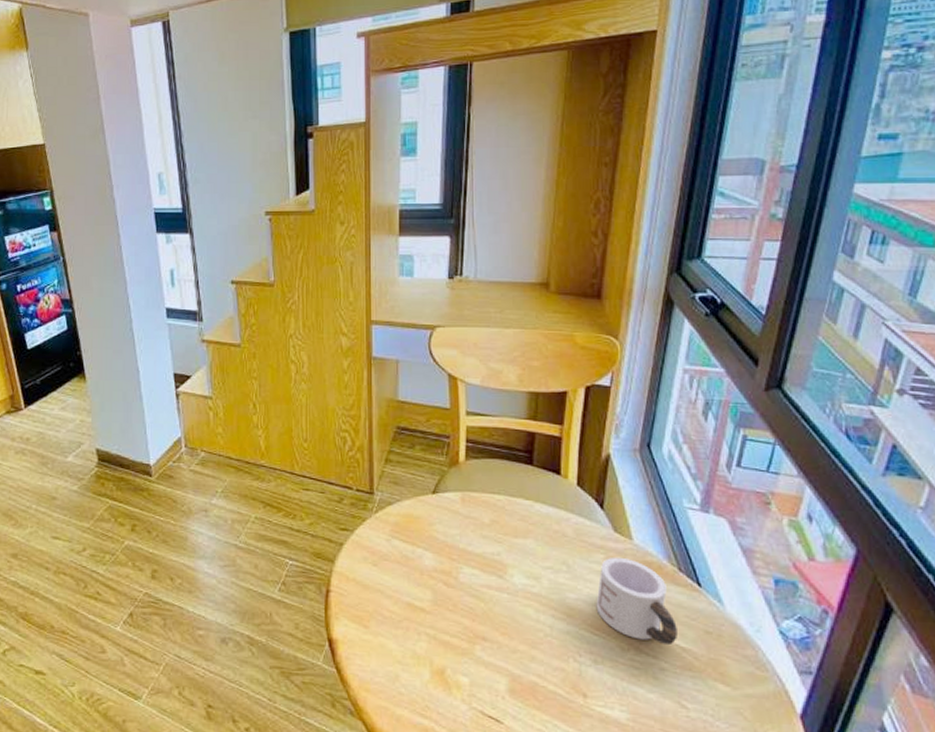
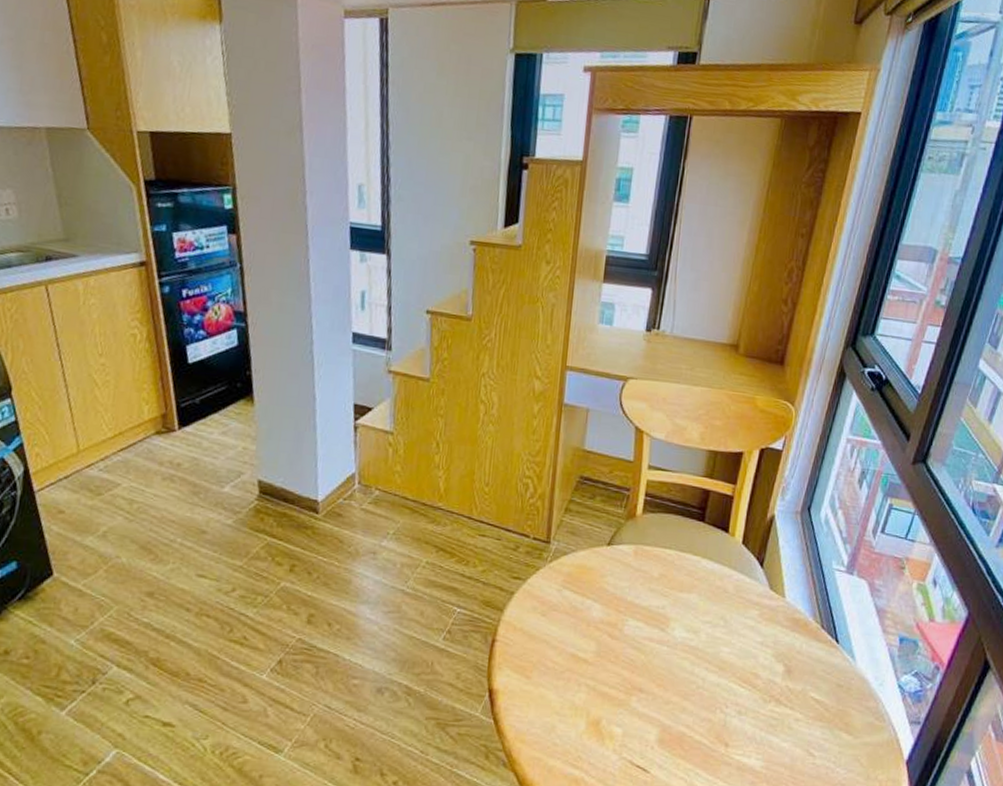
mug: present [596,557,677,646] -> none [746,613,814,698]

